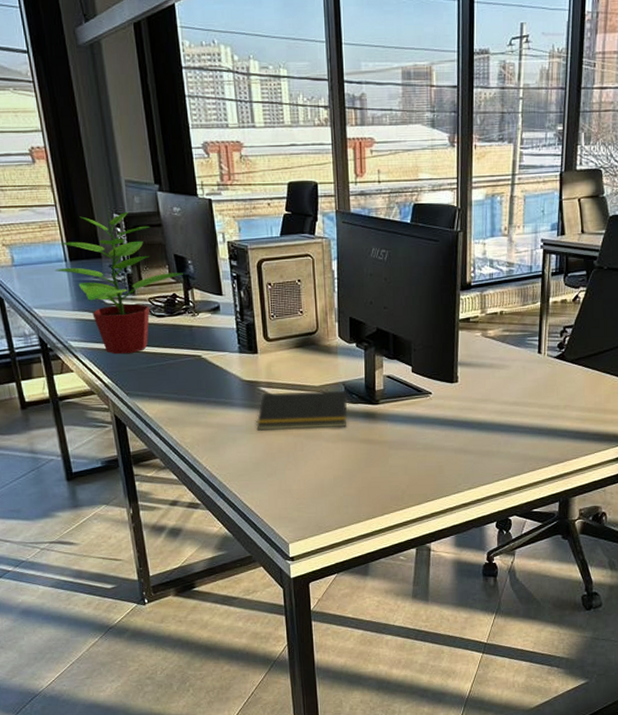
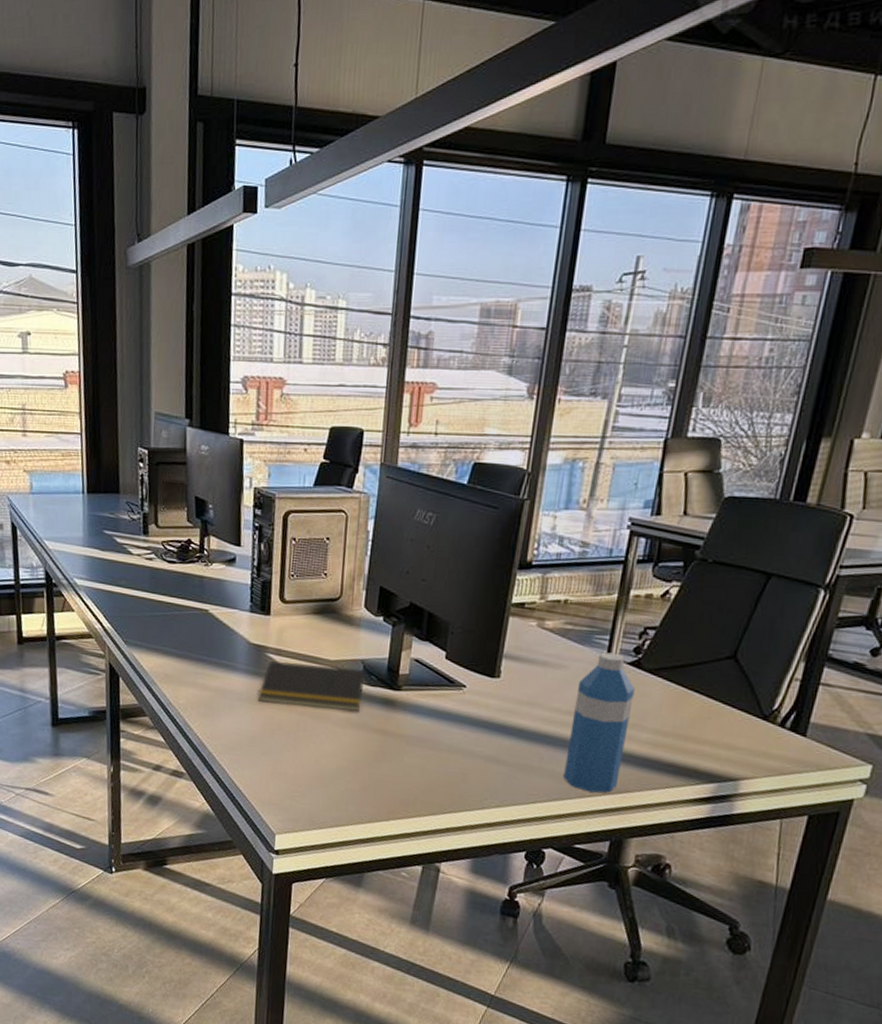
potted plant: present [55,207,183,355] -> none [71,439,202,599]
water bottle: none [517,350,562,465] -> present [563,652,635,793]

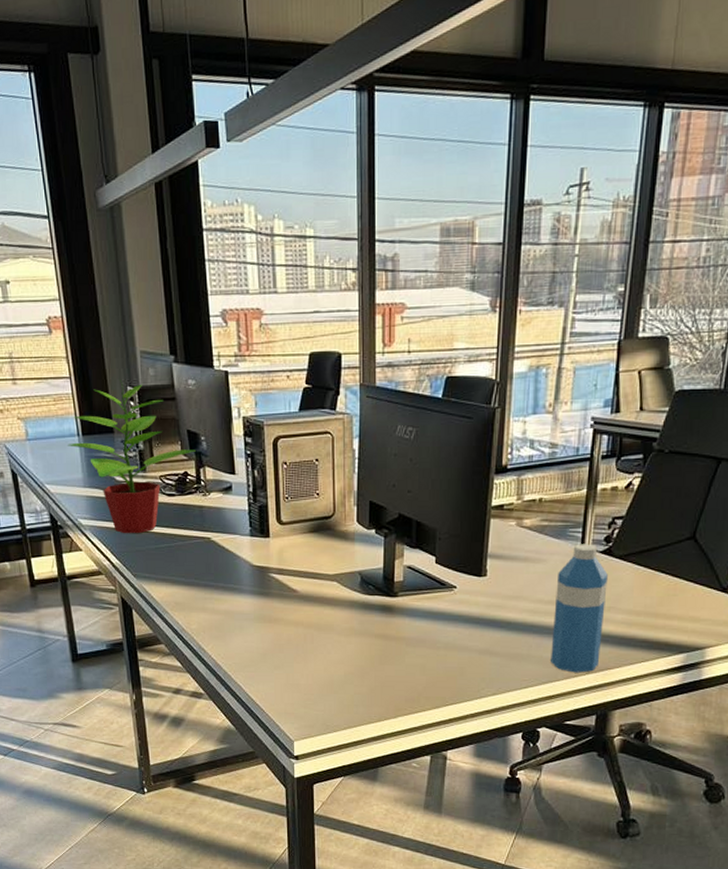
potted plant: none [71,439,202,599] -> present [68,379,196,534]
notepad: present [257,661,366,711] -> none [265,580,364,621]

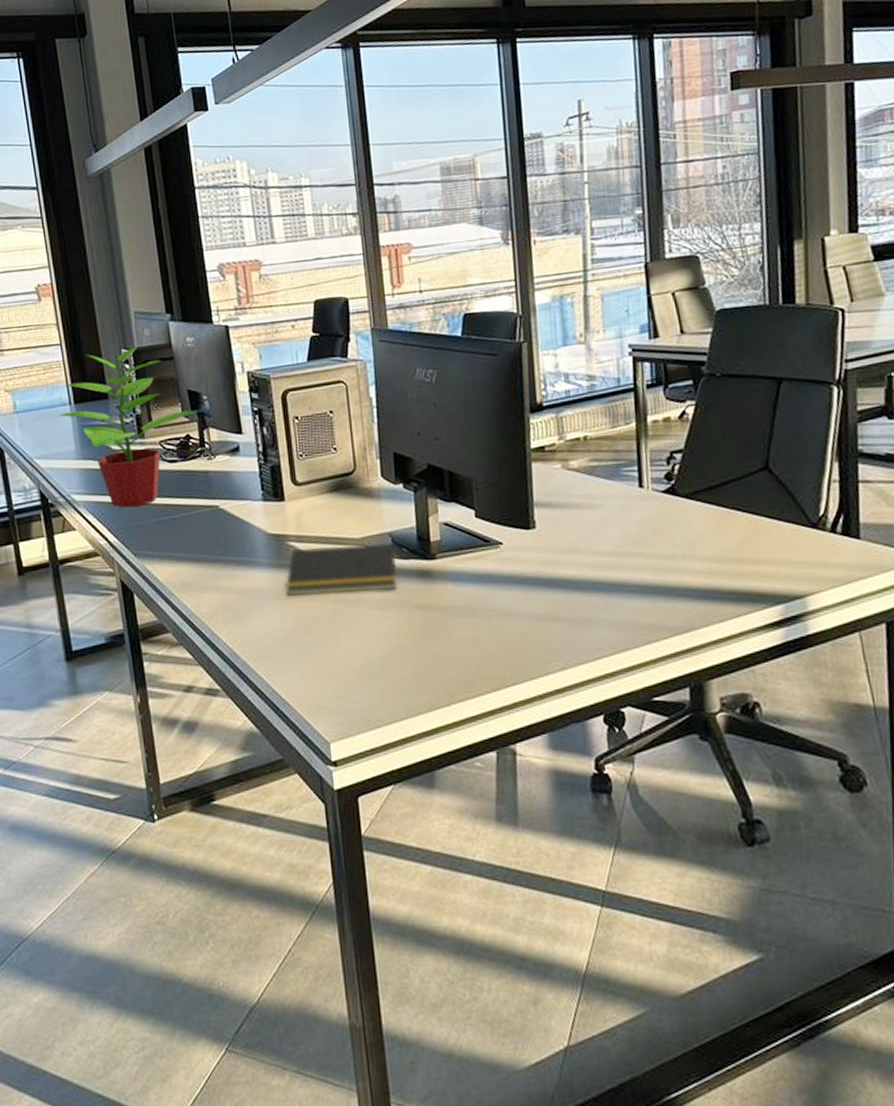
notepad: none [265,580,364,621] -> present [285,542,397,596]
water bottle: present [551,544,608,673] -> none [617,483,683,637]

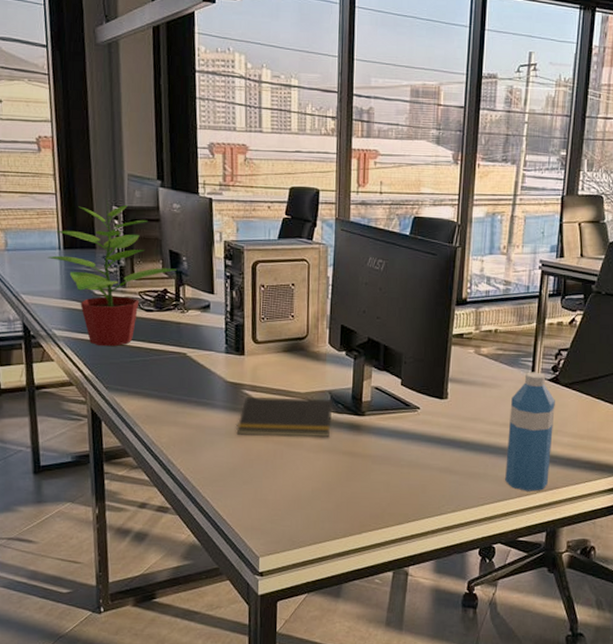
water bottle: none [617,483,683,637] -> present [505,372,555,492]

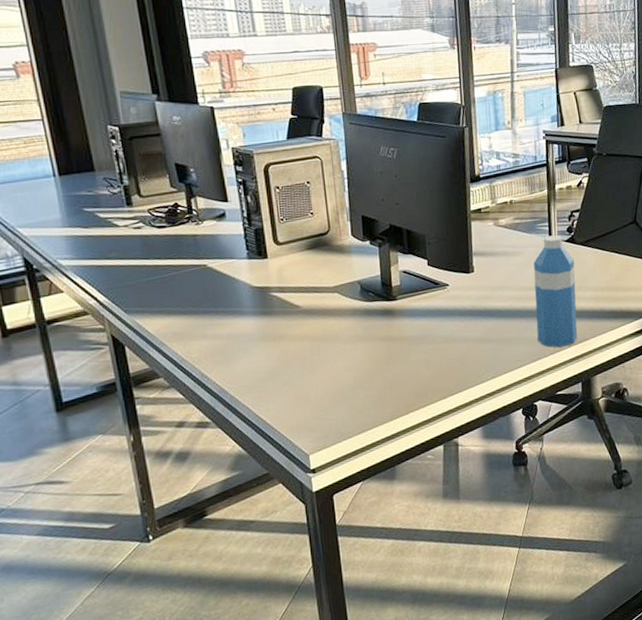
potted plant: present [48,199,177,347] -> none [42,119,185,271]
notepad: present [236,397,333,438] -> none [269,288,365,338]

